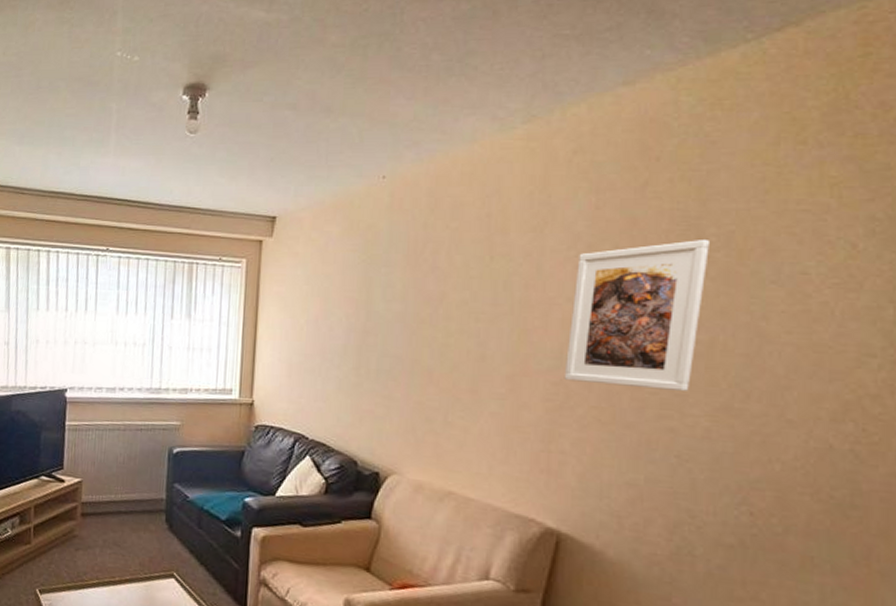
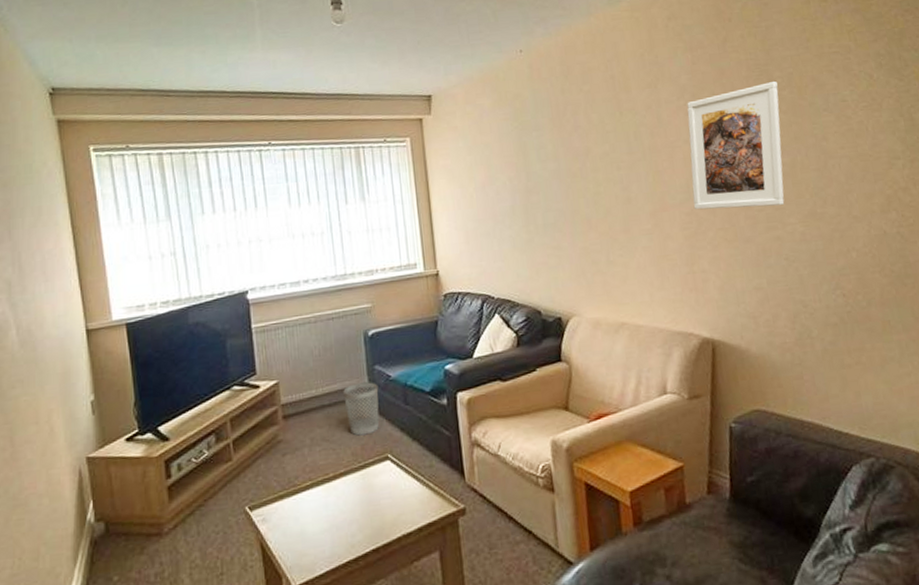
wastebasket: none [140,497,175,549] -> present [343,382,380,436]

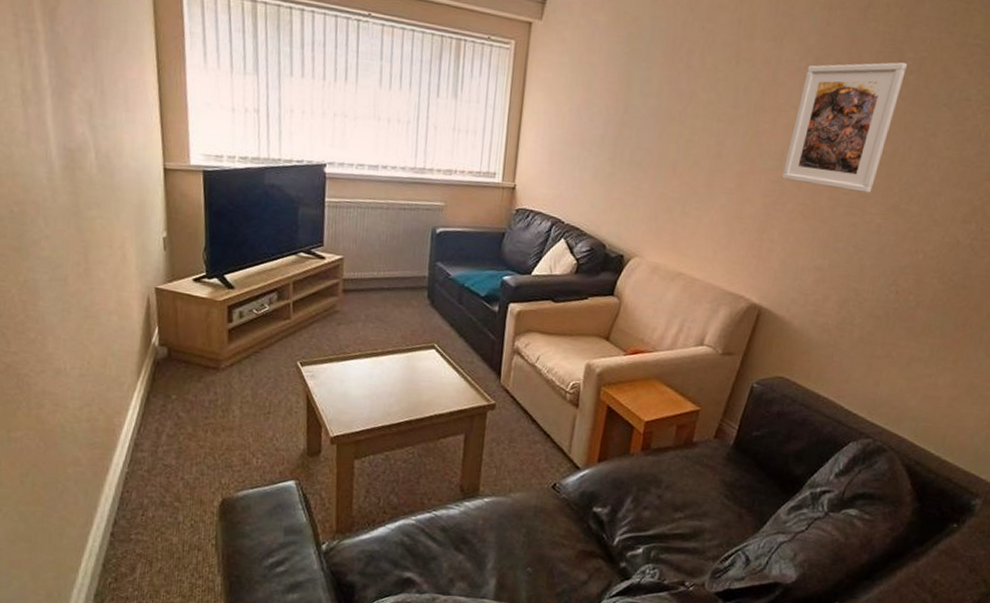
wastebasket: present [343,382,380,436] -> none [402,274,437,323]

